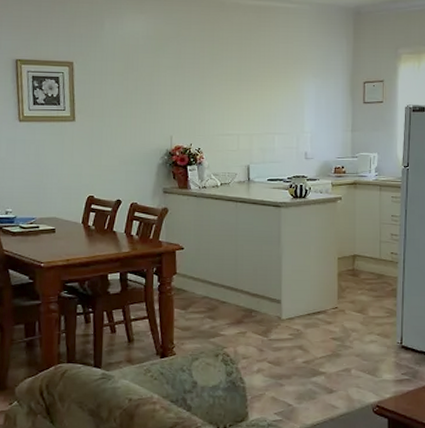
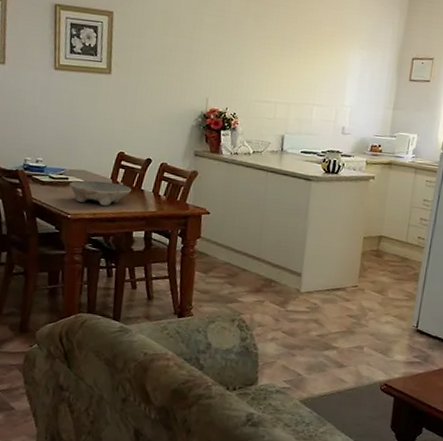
bowl: none [41,226,104,251] -> present [69,180,132,206]

